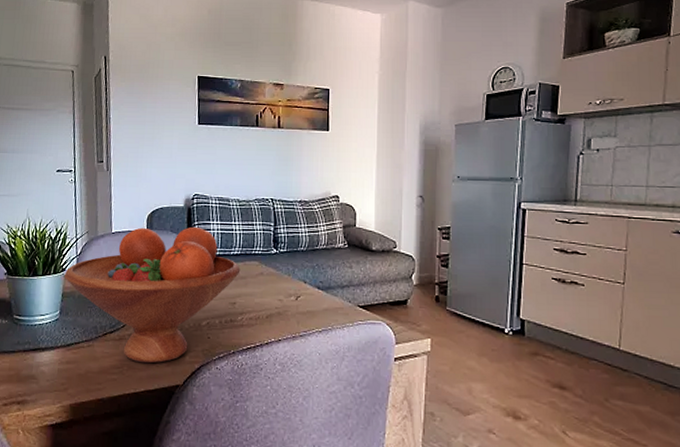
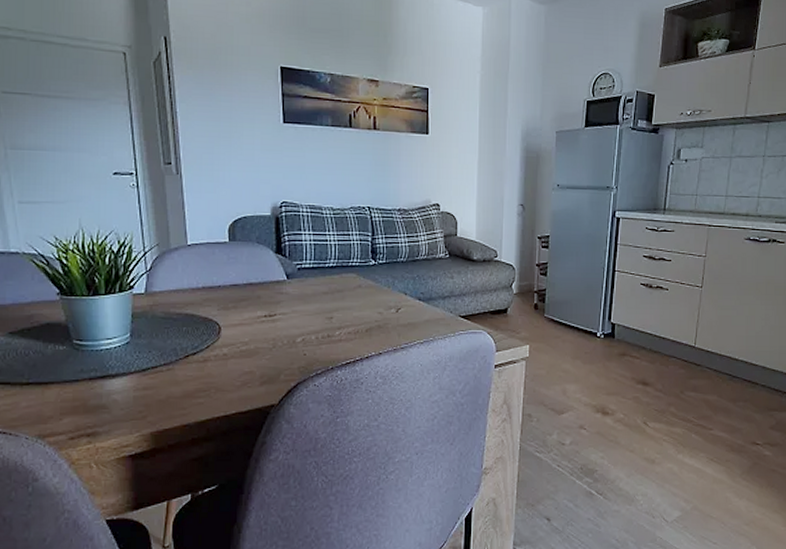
fruit bowl: present [64,226,241,364] -> none [132,237,337,385]

